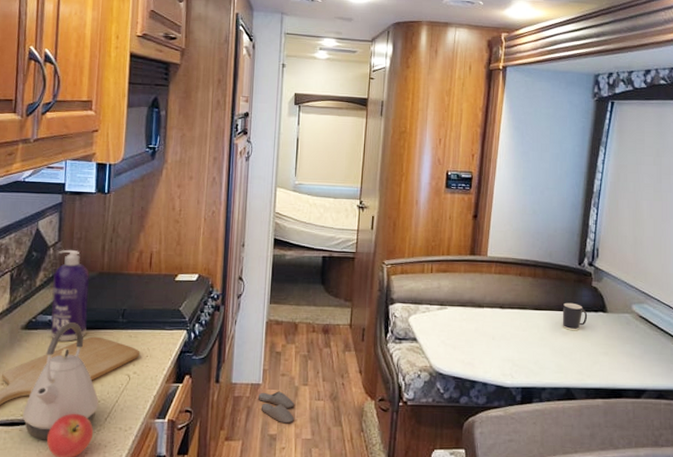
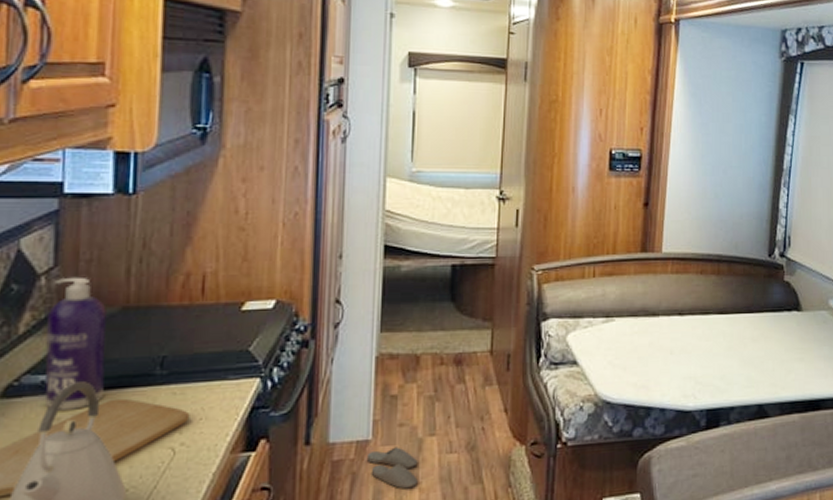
mug: present [562,302,588,331] -> none [751,302,780,336]

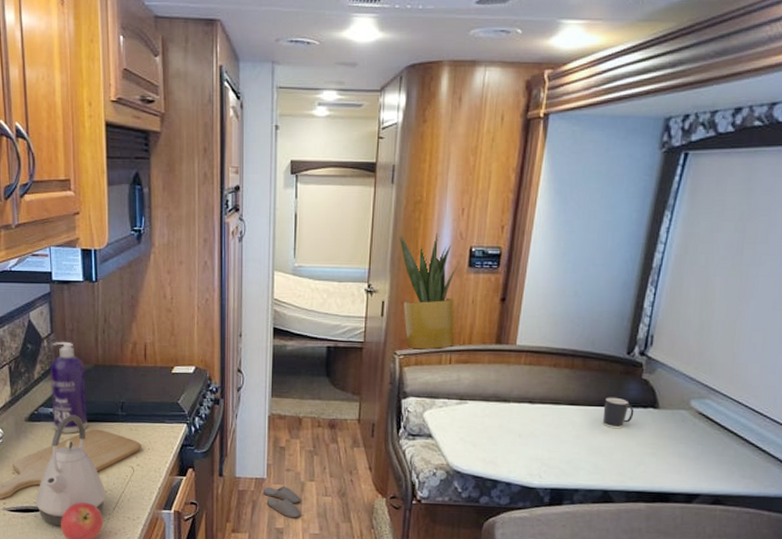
planter: none [534,134,601,263] -> present [399,233,461,350]
mug: none [751,302,780,336] -> present [602,397,634,429]

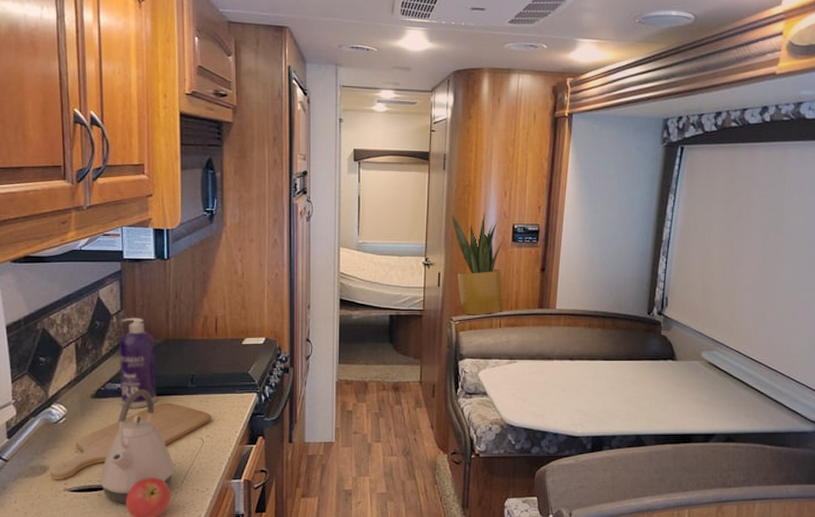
slippers: present [263,486,302,518] -> none [331,448,369,479]
mug: present [602,397,634,429] -> none [631,352,657,380]

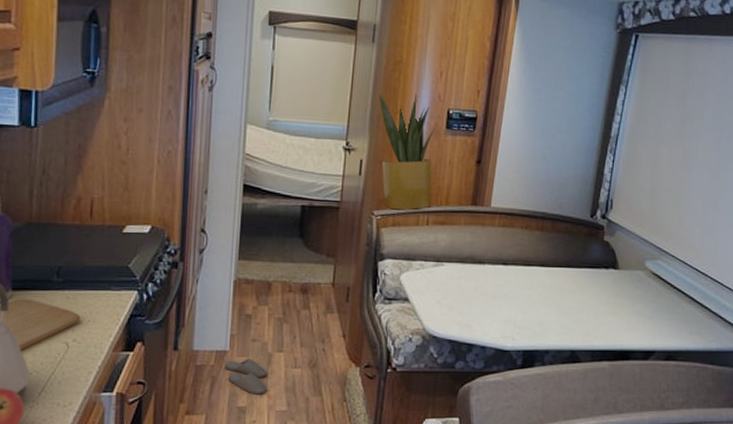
slippers: none [331,448,369,479] -> present [224,358,268,395]

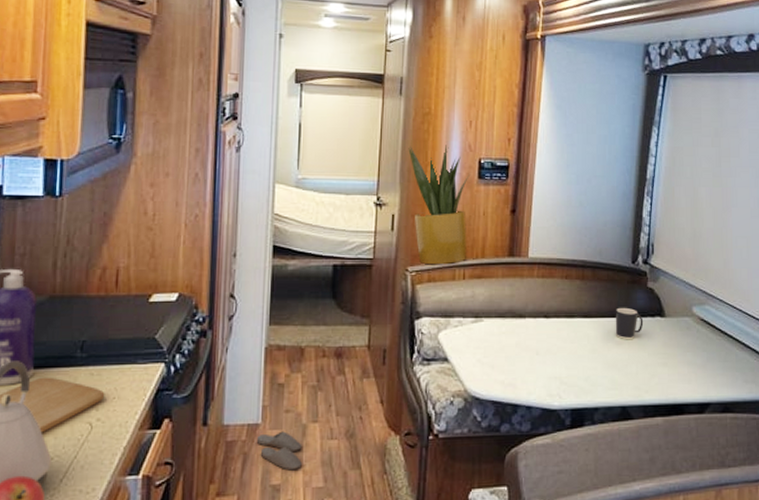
mug: none [569,258,598,290] -> present [615,307,644,340]

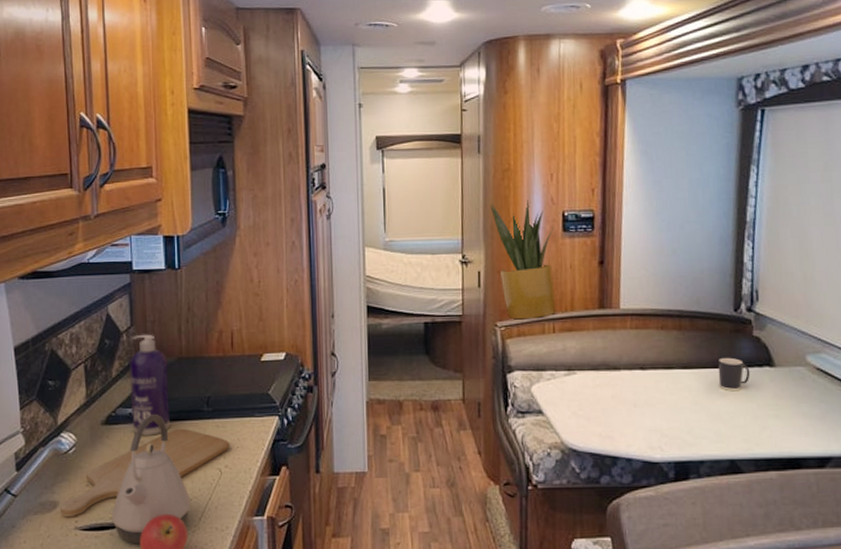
slippers: present [256,431,303,471] -> none [364,479,409,516]

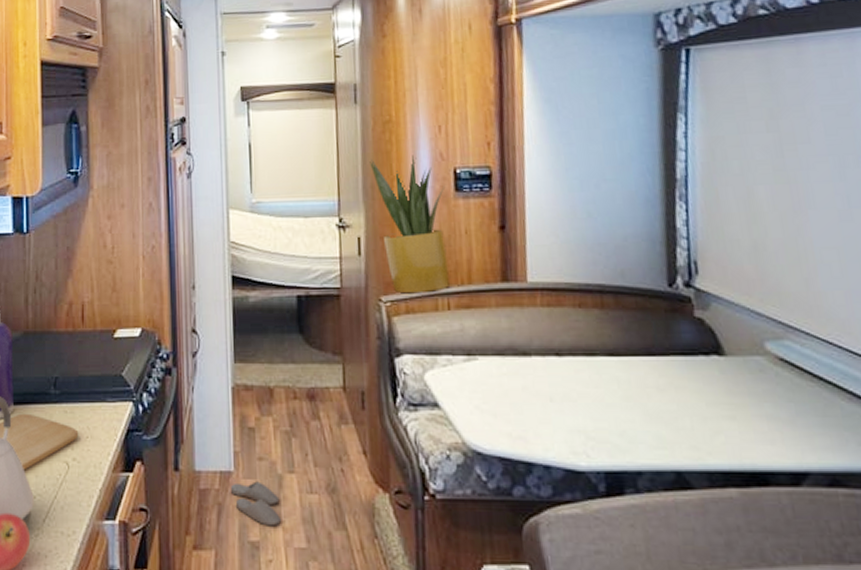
slippers: none [364,479,409,516] -> present [230,481,282,527]
mug: present [717,357,751,392] -> none [651,343,695,385]

